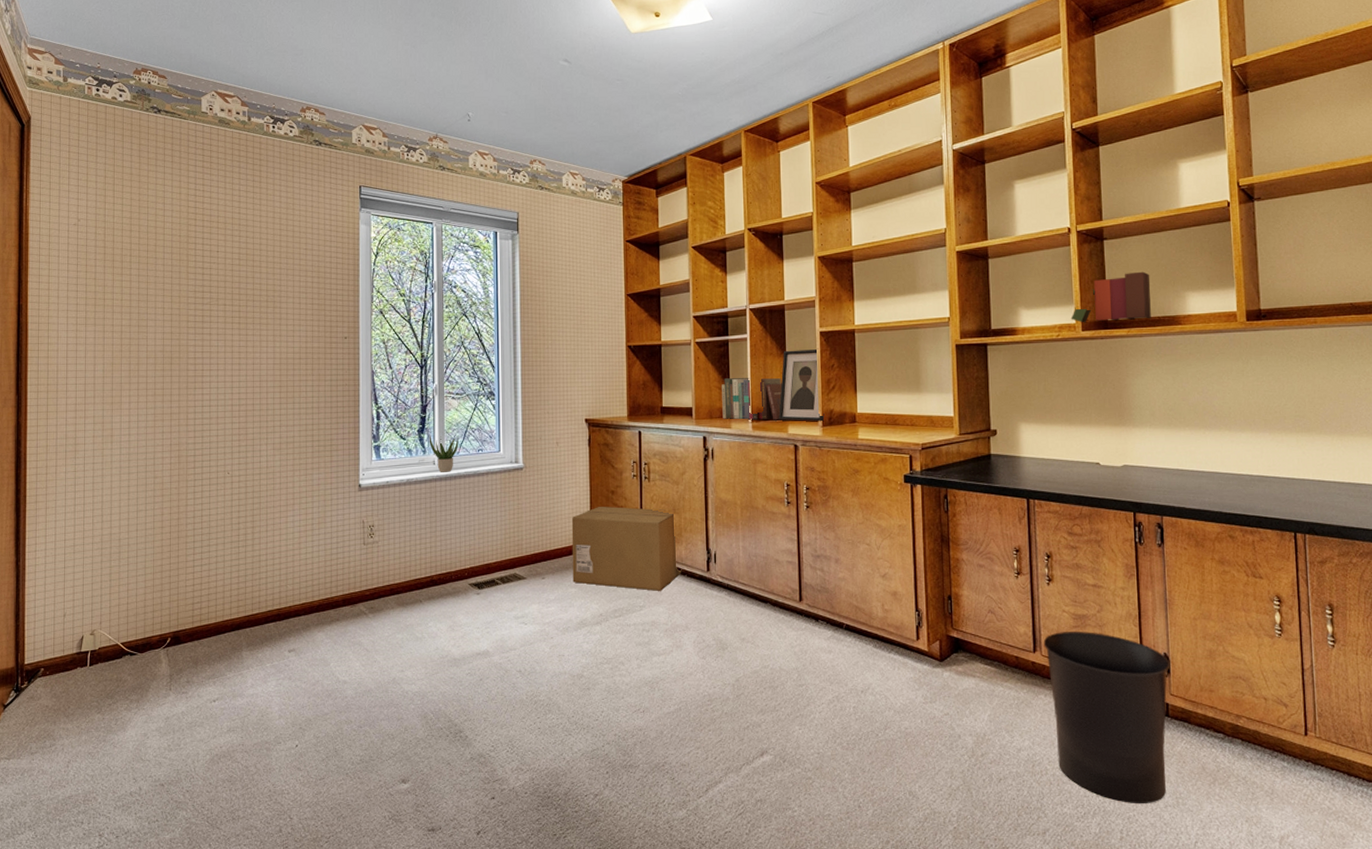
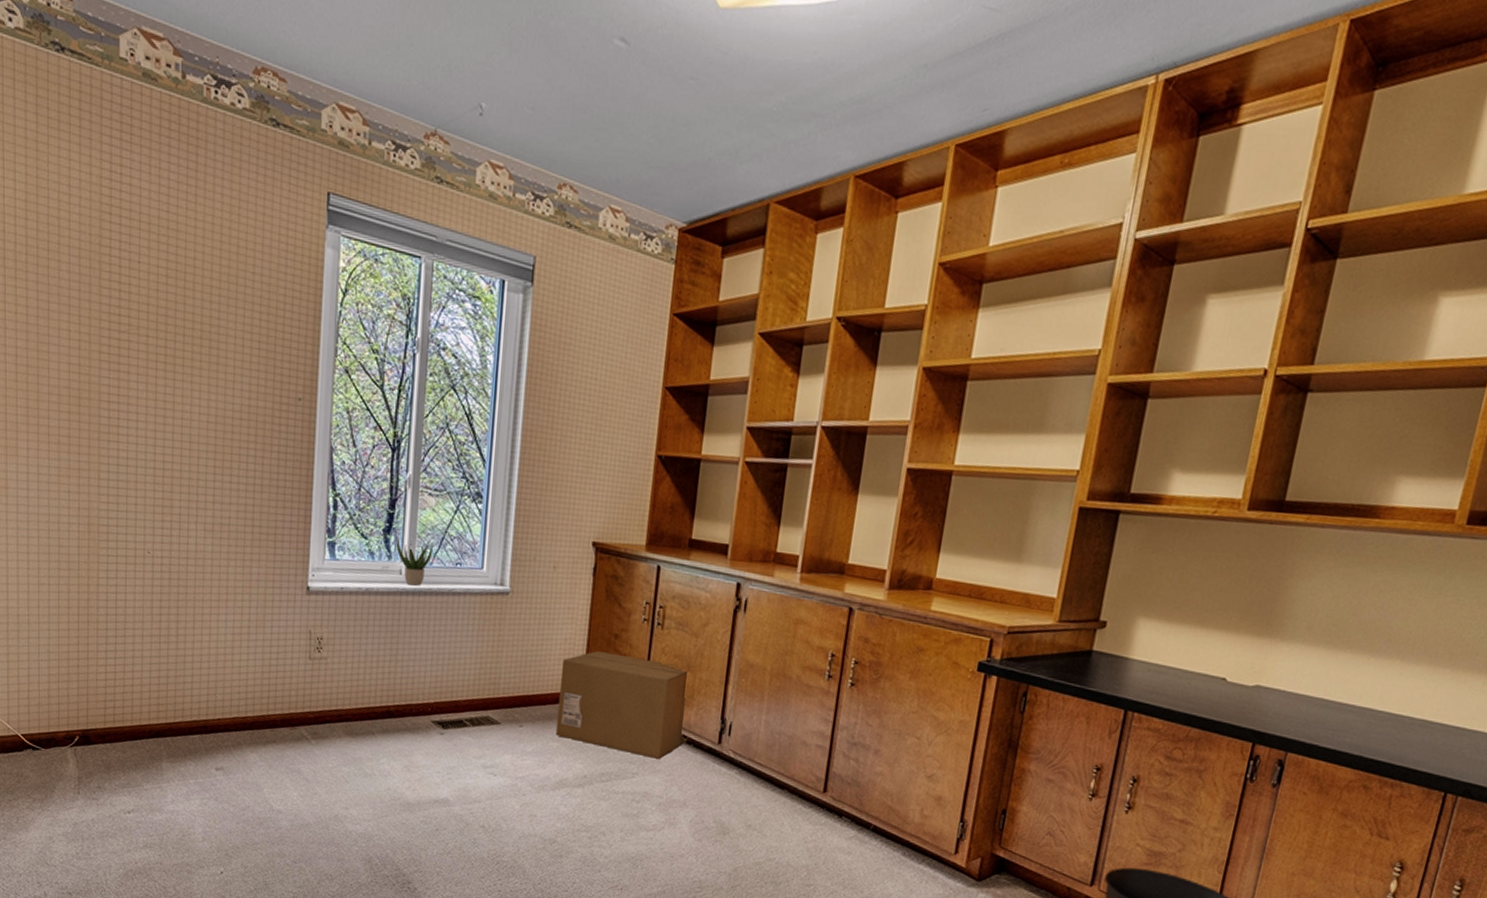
books: present [722,378,782,420] -> none [765,513,848,575]
picture frame: present [779,348,825,422] -> none [835,487,902,584]
books: present [1070,271,1151,323] -> none [1236,440,1357,506]

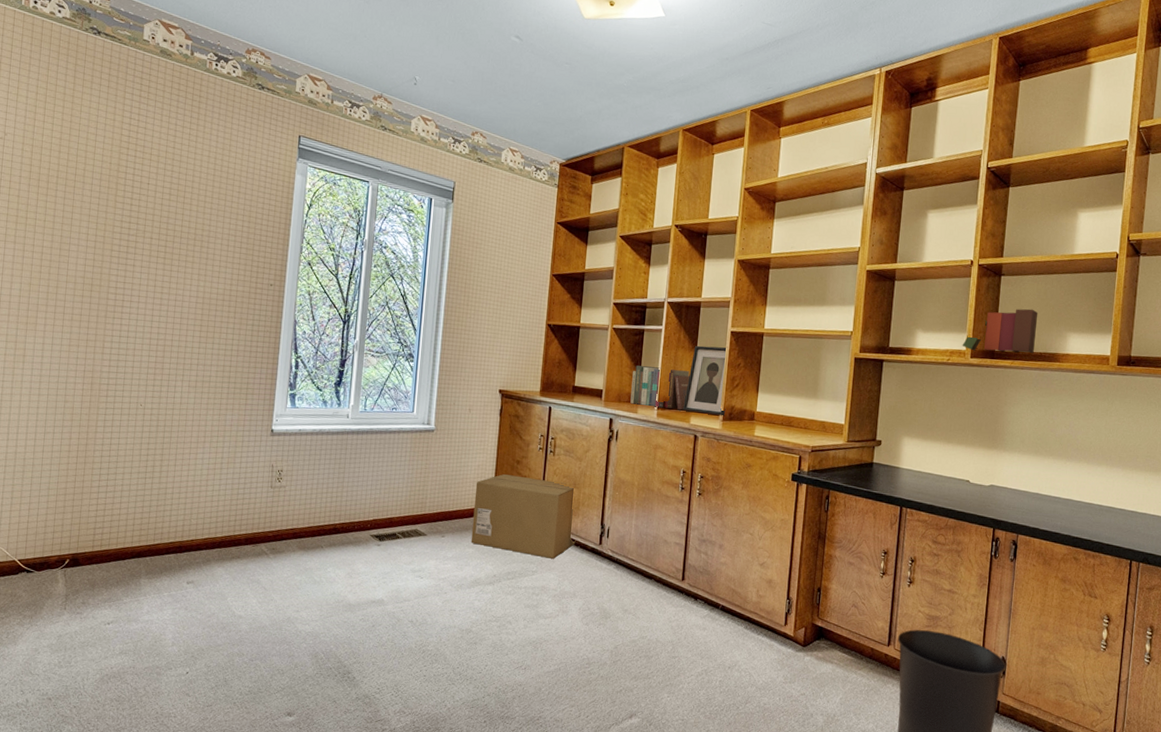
potted plant: present [396,536,433,587] -> none [345,388,374,428]
books: none [765,513,848,575] -> present [630,365,690,411]
picture frame: none [835,487,902,584] -> present [683,345,728,416]
books: none [1236,440,1357,506] -> present [962,309,1038,354]

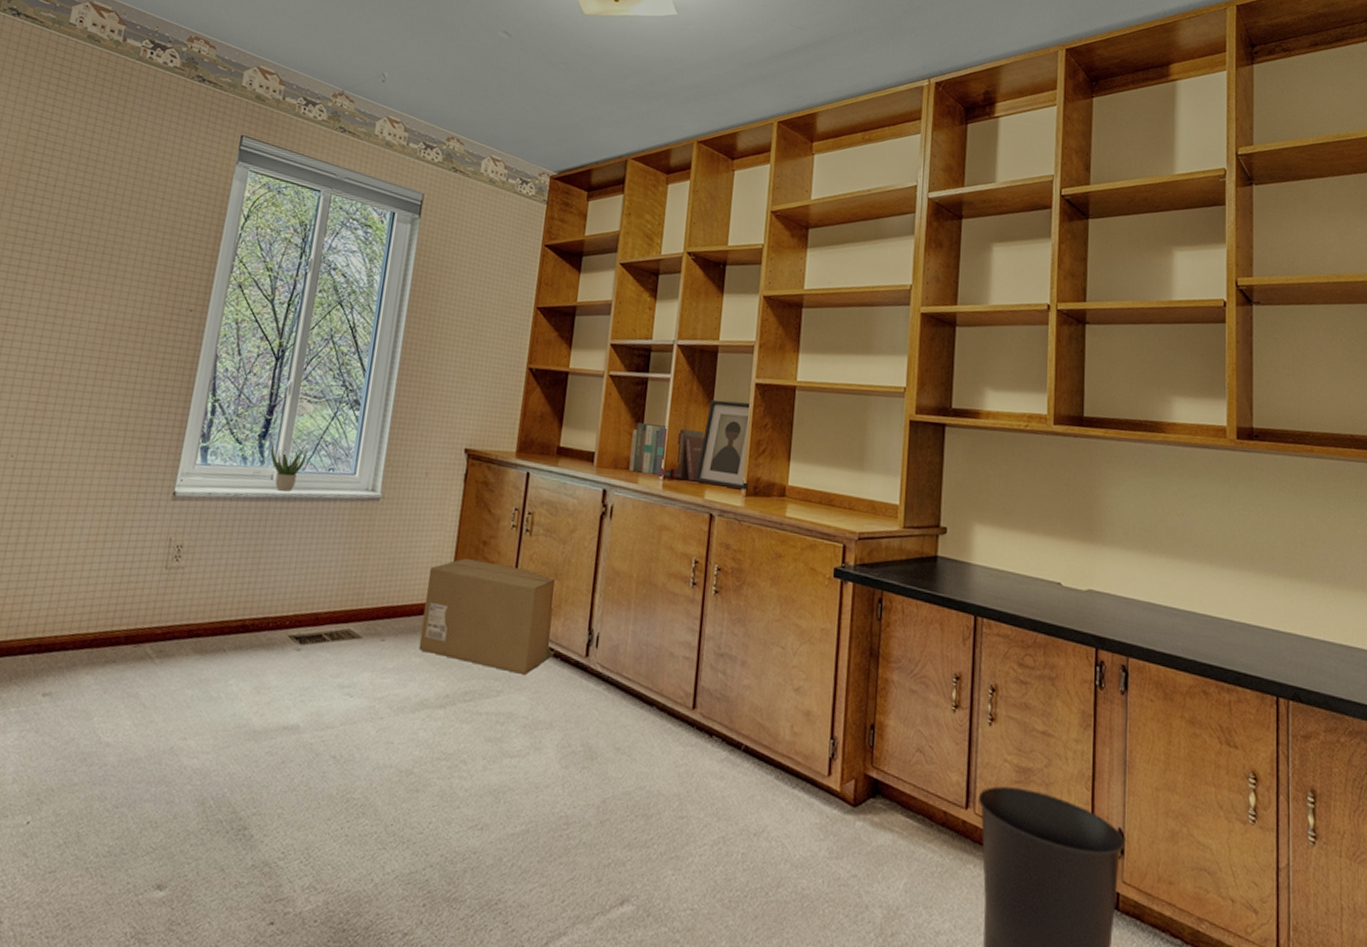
potted plant: none [345,388,374,428] -> present [270,442,308,493]
books: present [962,309,1038,354] -> none [1042,365,1134,422]

